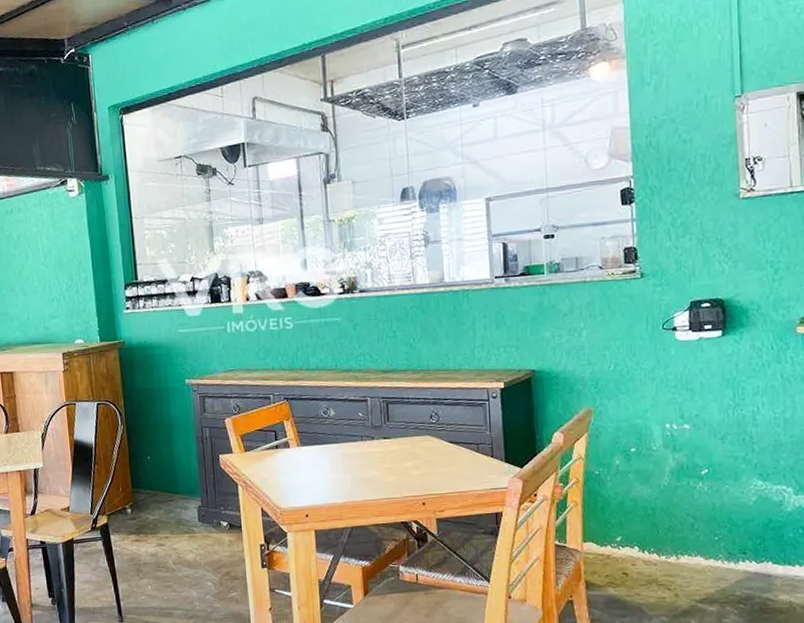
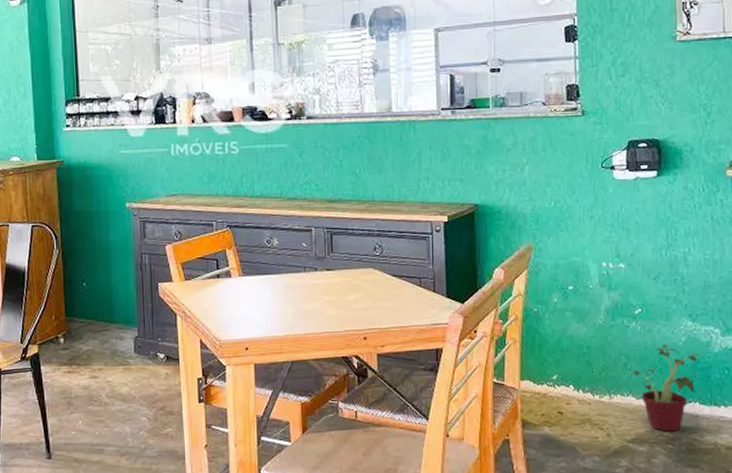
potted plant: none [699,503,777,592] -> present [632,343,704,432]

